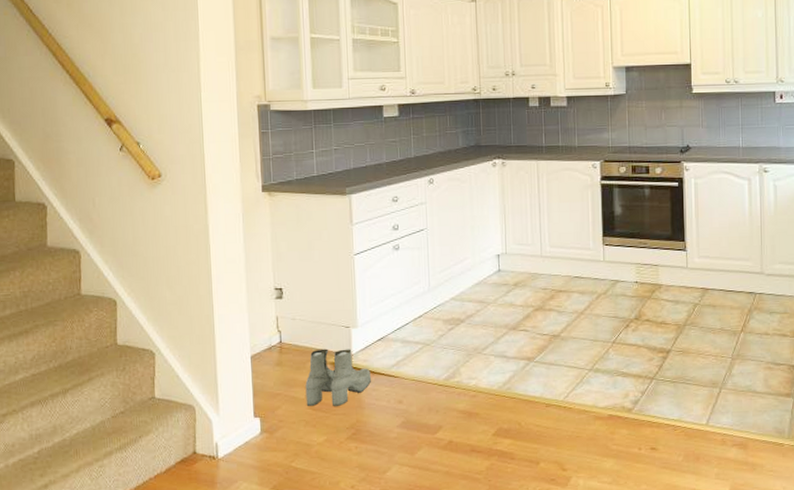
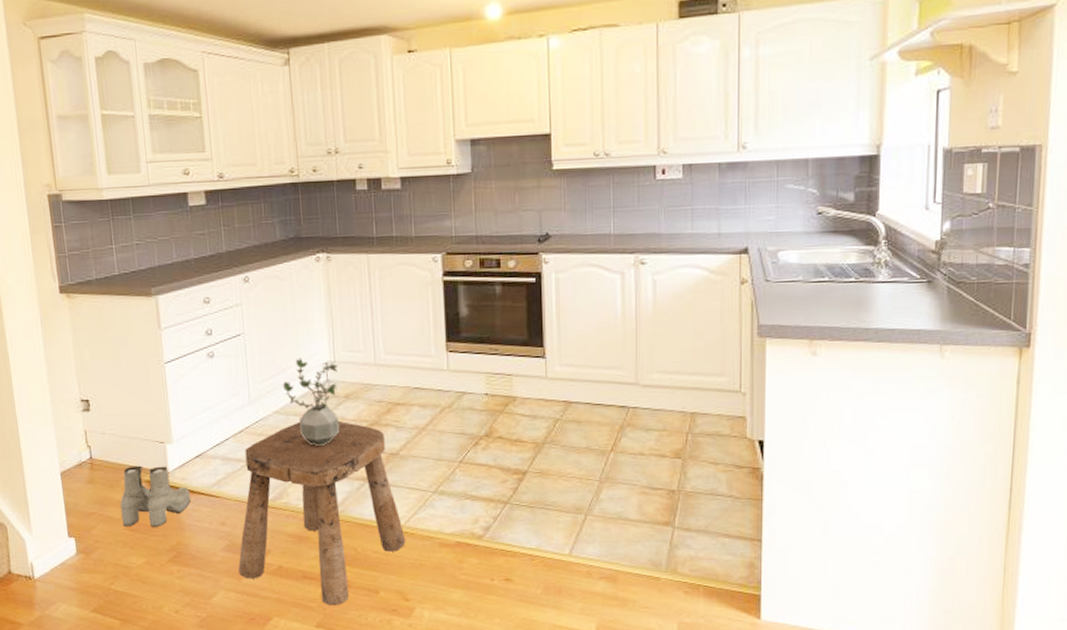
stool: none [412,306,565,477] -> present [238,420,406,606]
potted plant: none [460,250,509,330] -> present [283,358,340,447]

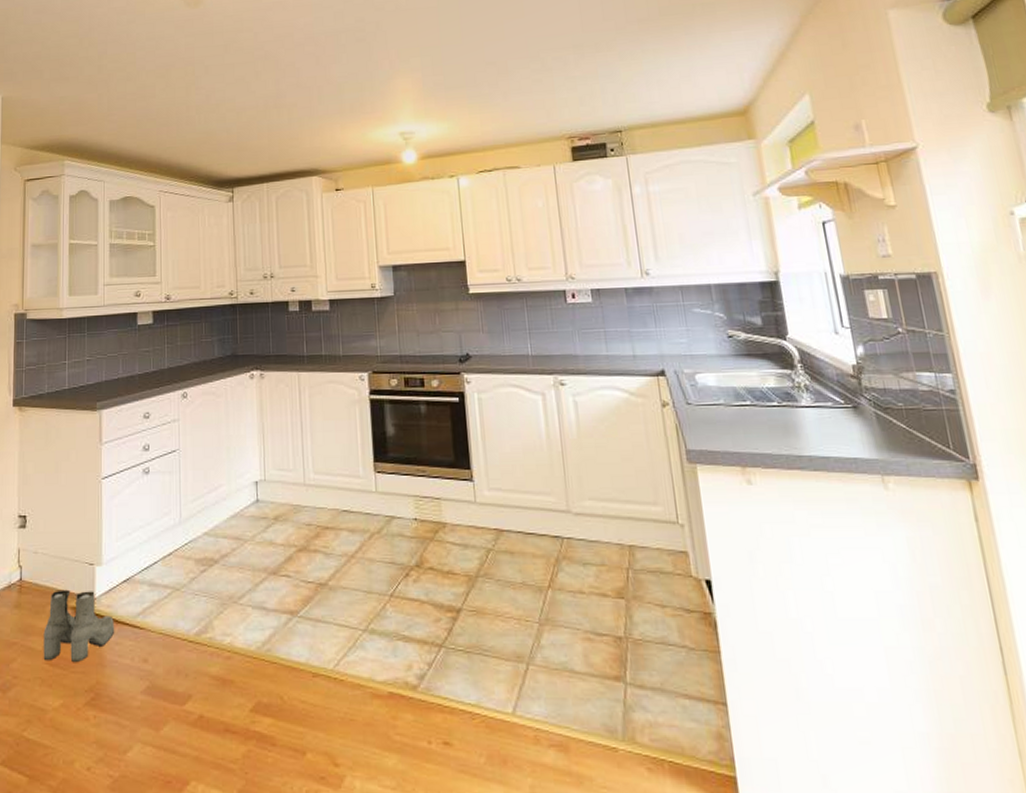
stool: present [238,420,406,606] -> none [157,544,335,769]
potted plant: present [283,358,340,447] -> none [214,476,269,574]

